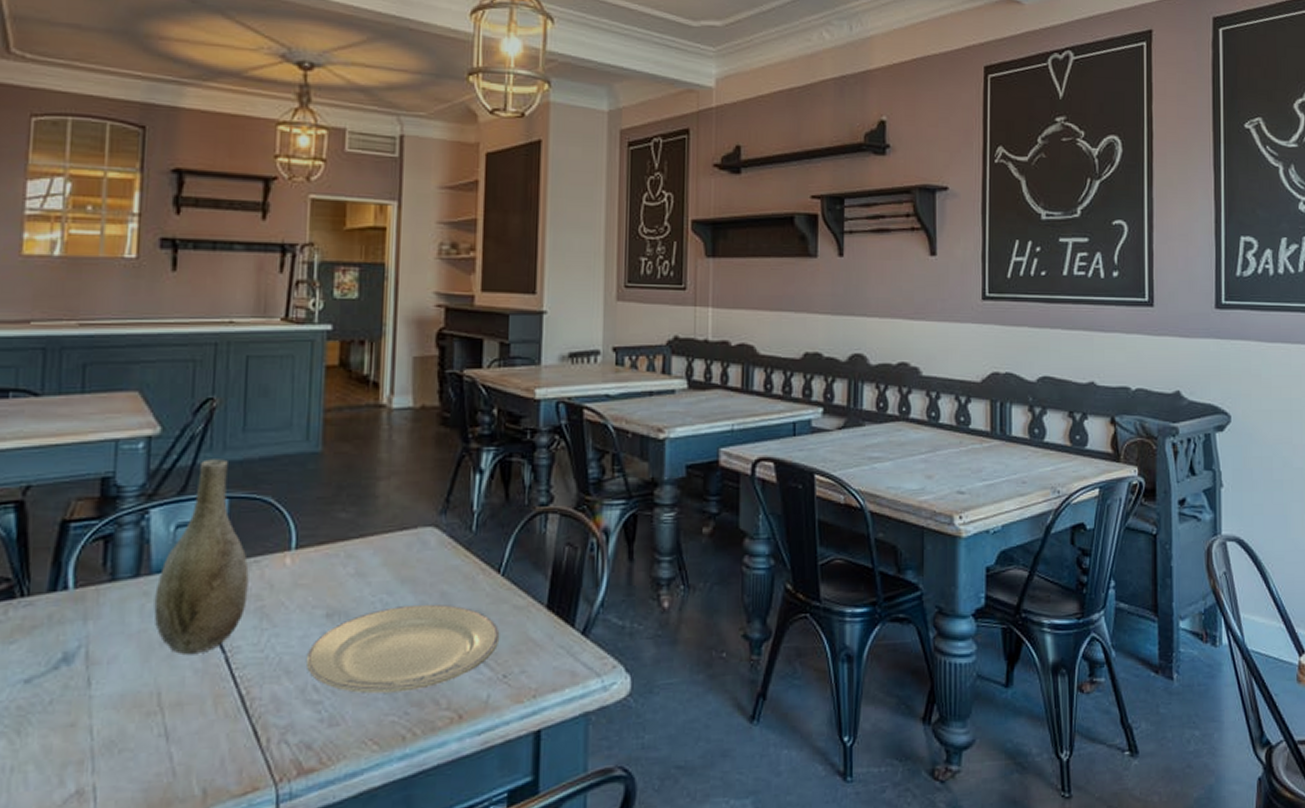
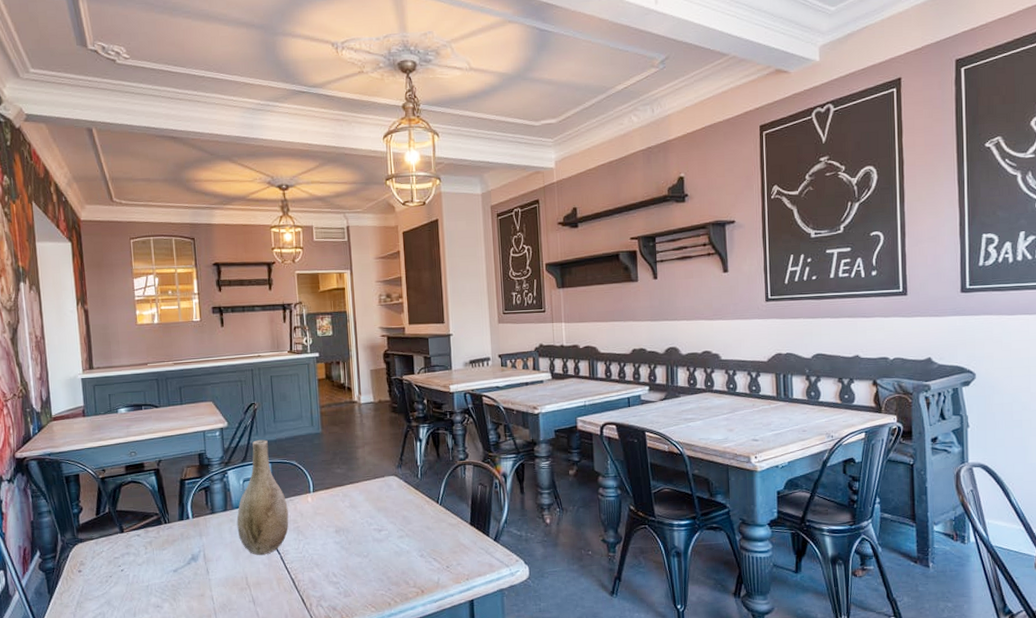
plate: present [305,604,500,694] -> none [326,523,442,578]

